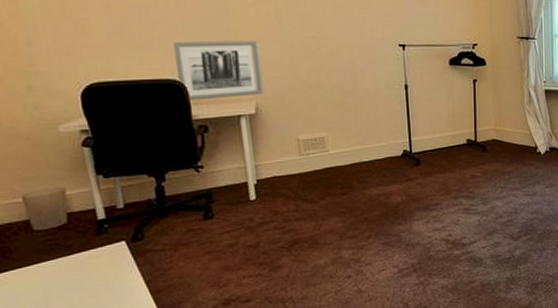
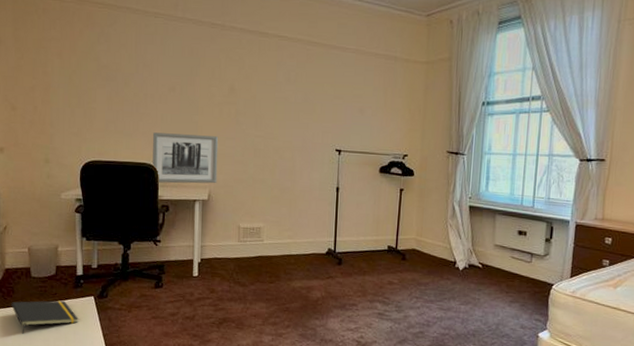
notepad: none [10,251,109,299] -> present [11,300,78,334]

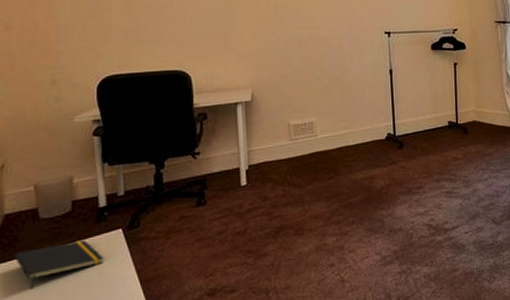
wall art: present [152,132,219,184] -> none [183,33,260,90]

